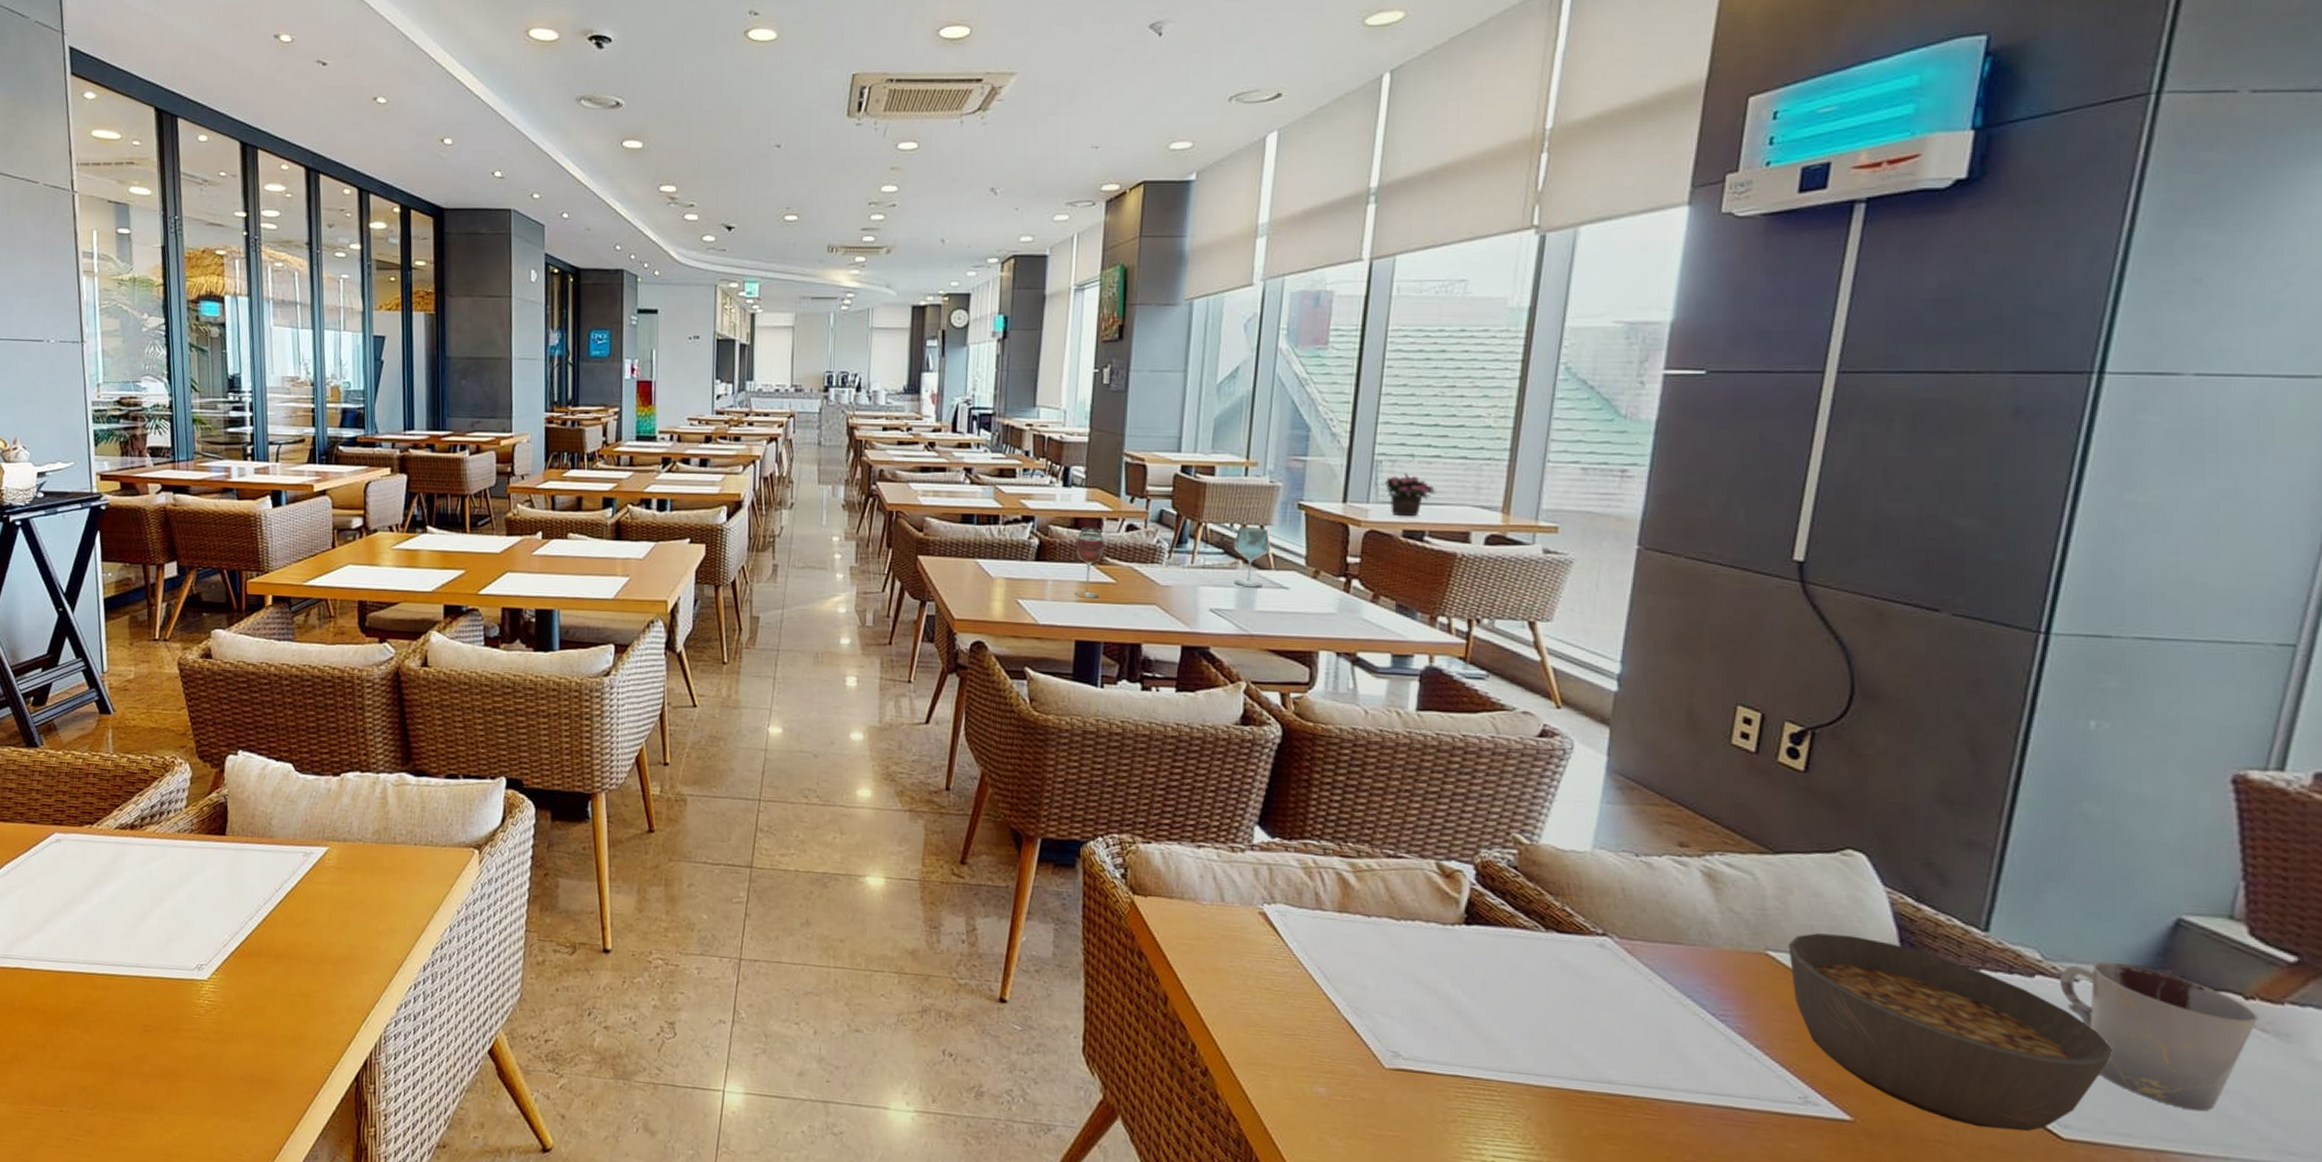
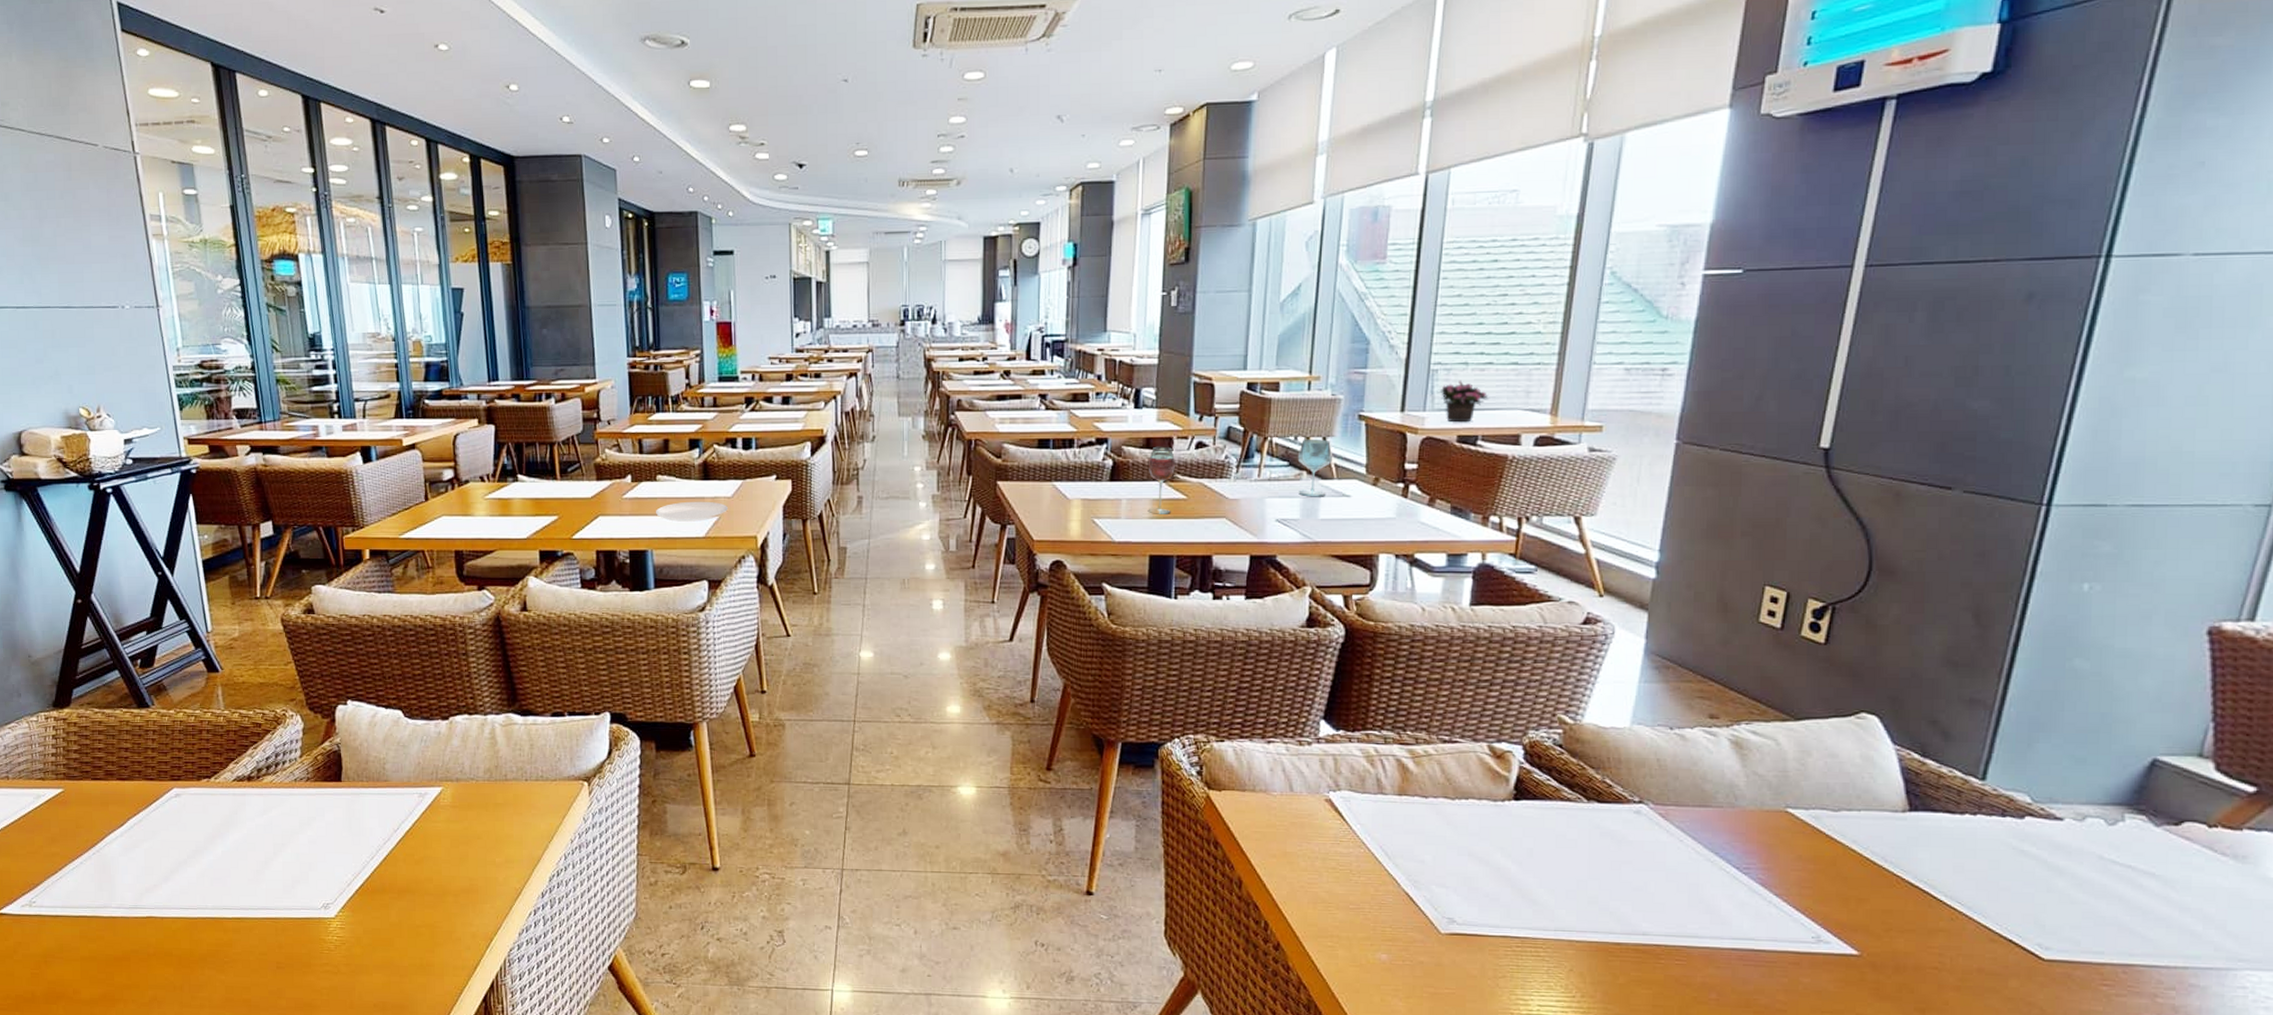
plate: none [565,561,640,584] -> present [656,501,729,523]
soup bowl: present [1788,933,2113,1132] -> none [1806,790,2090,955]
cup: present [2059,961,2258,1112] -> none [2046,801,2219,928]

